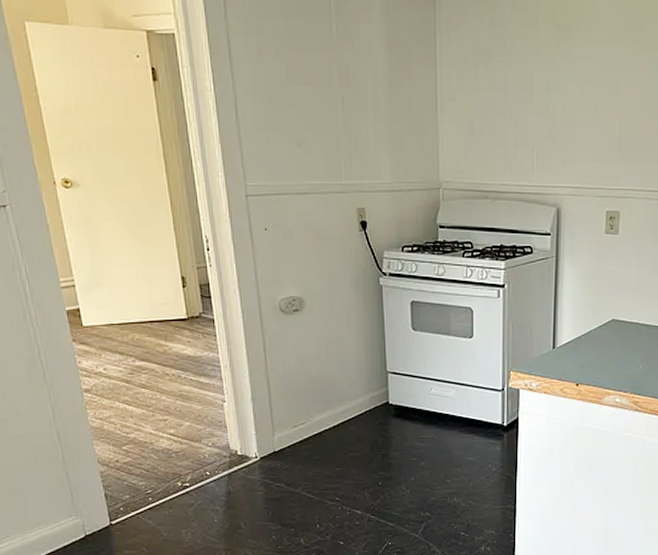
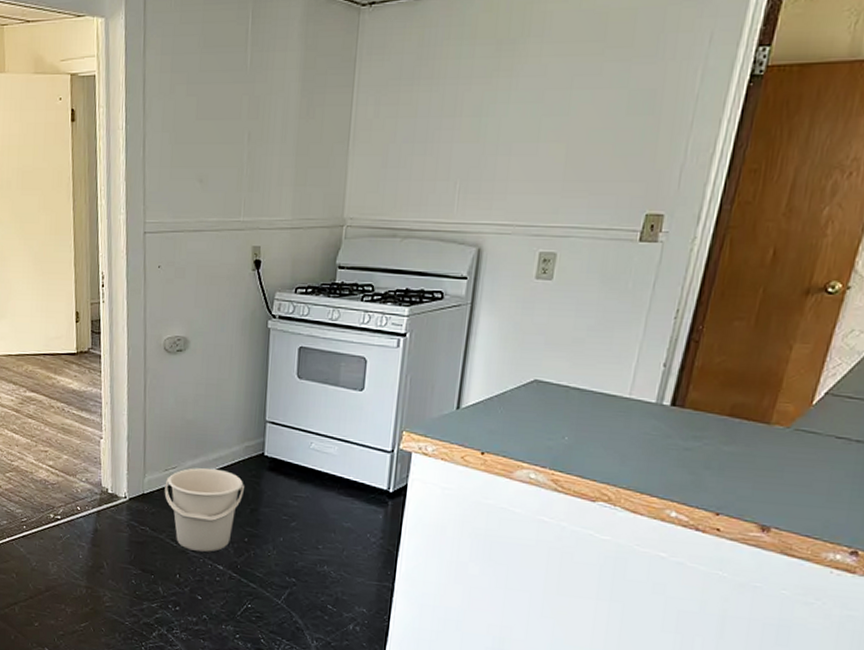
bucket: none [295,420,373,501] -> present [164,467,244,553]

